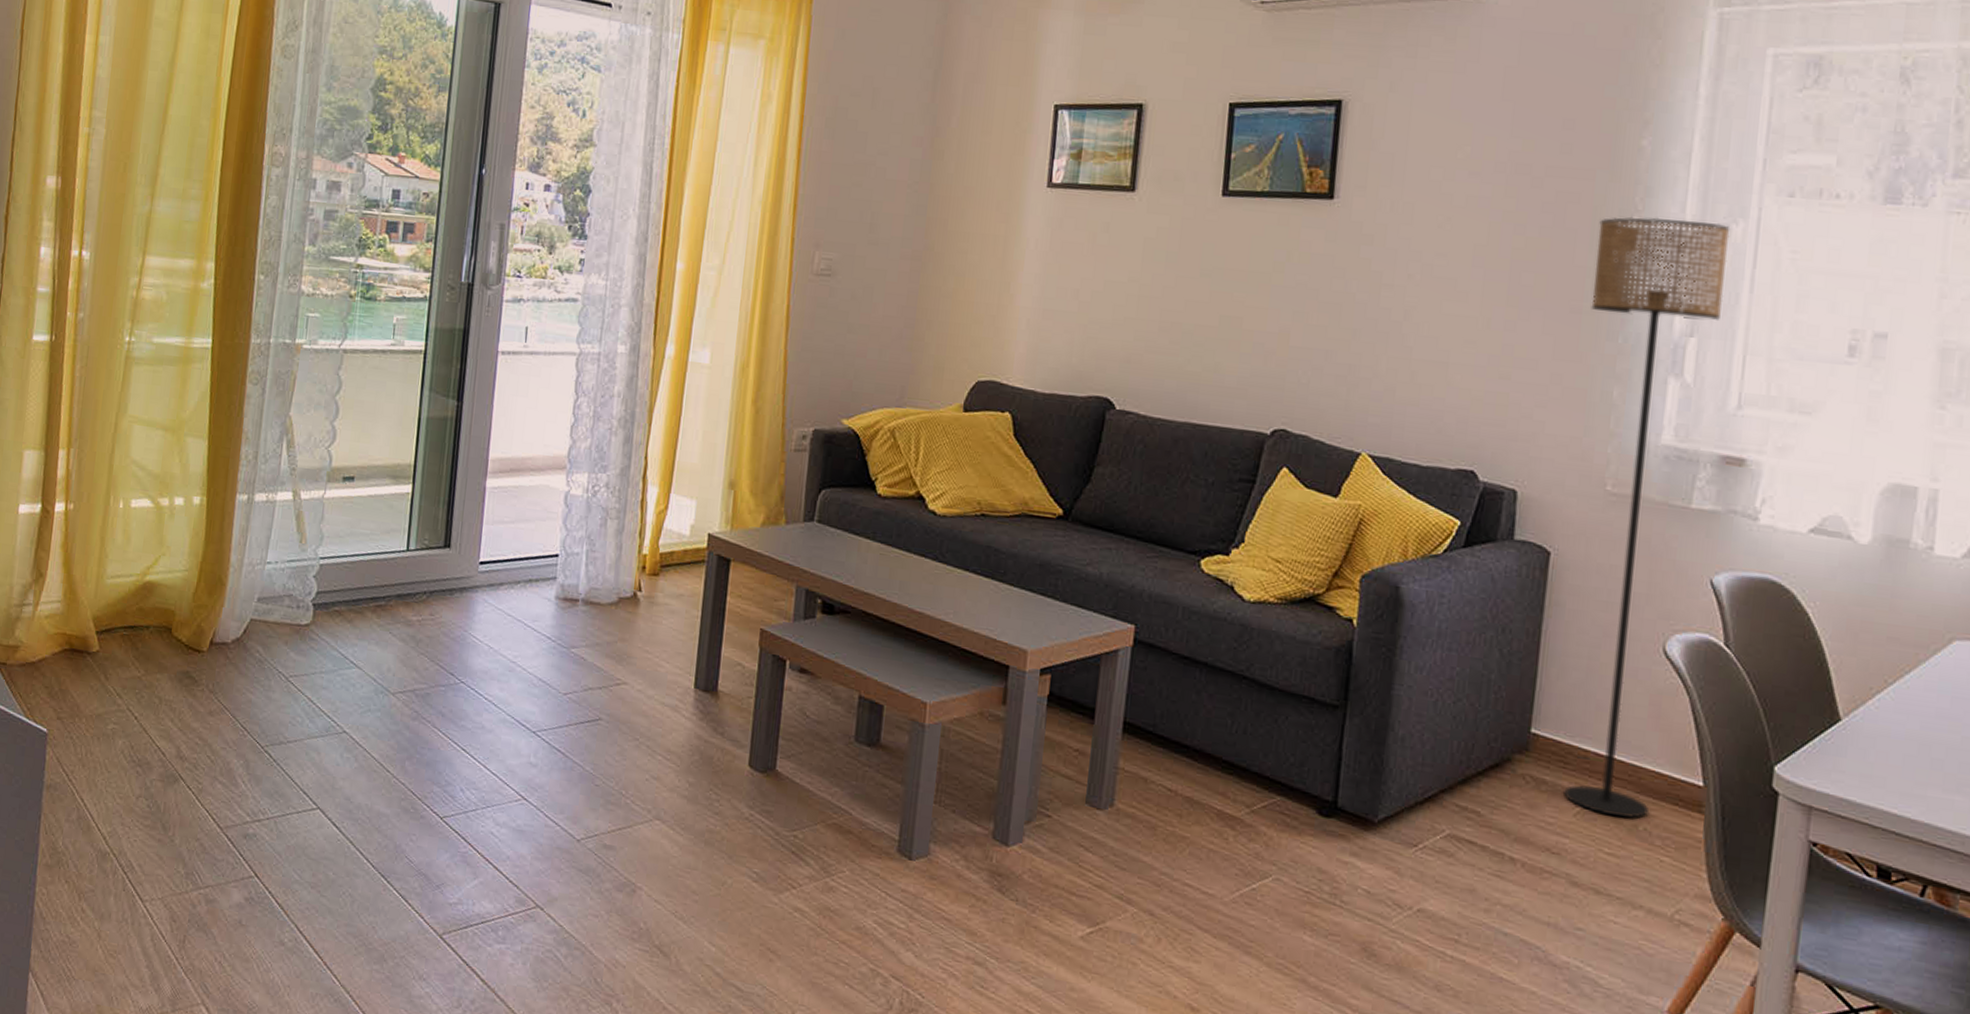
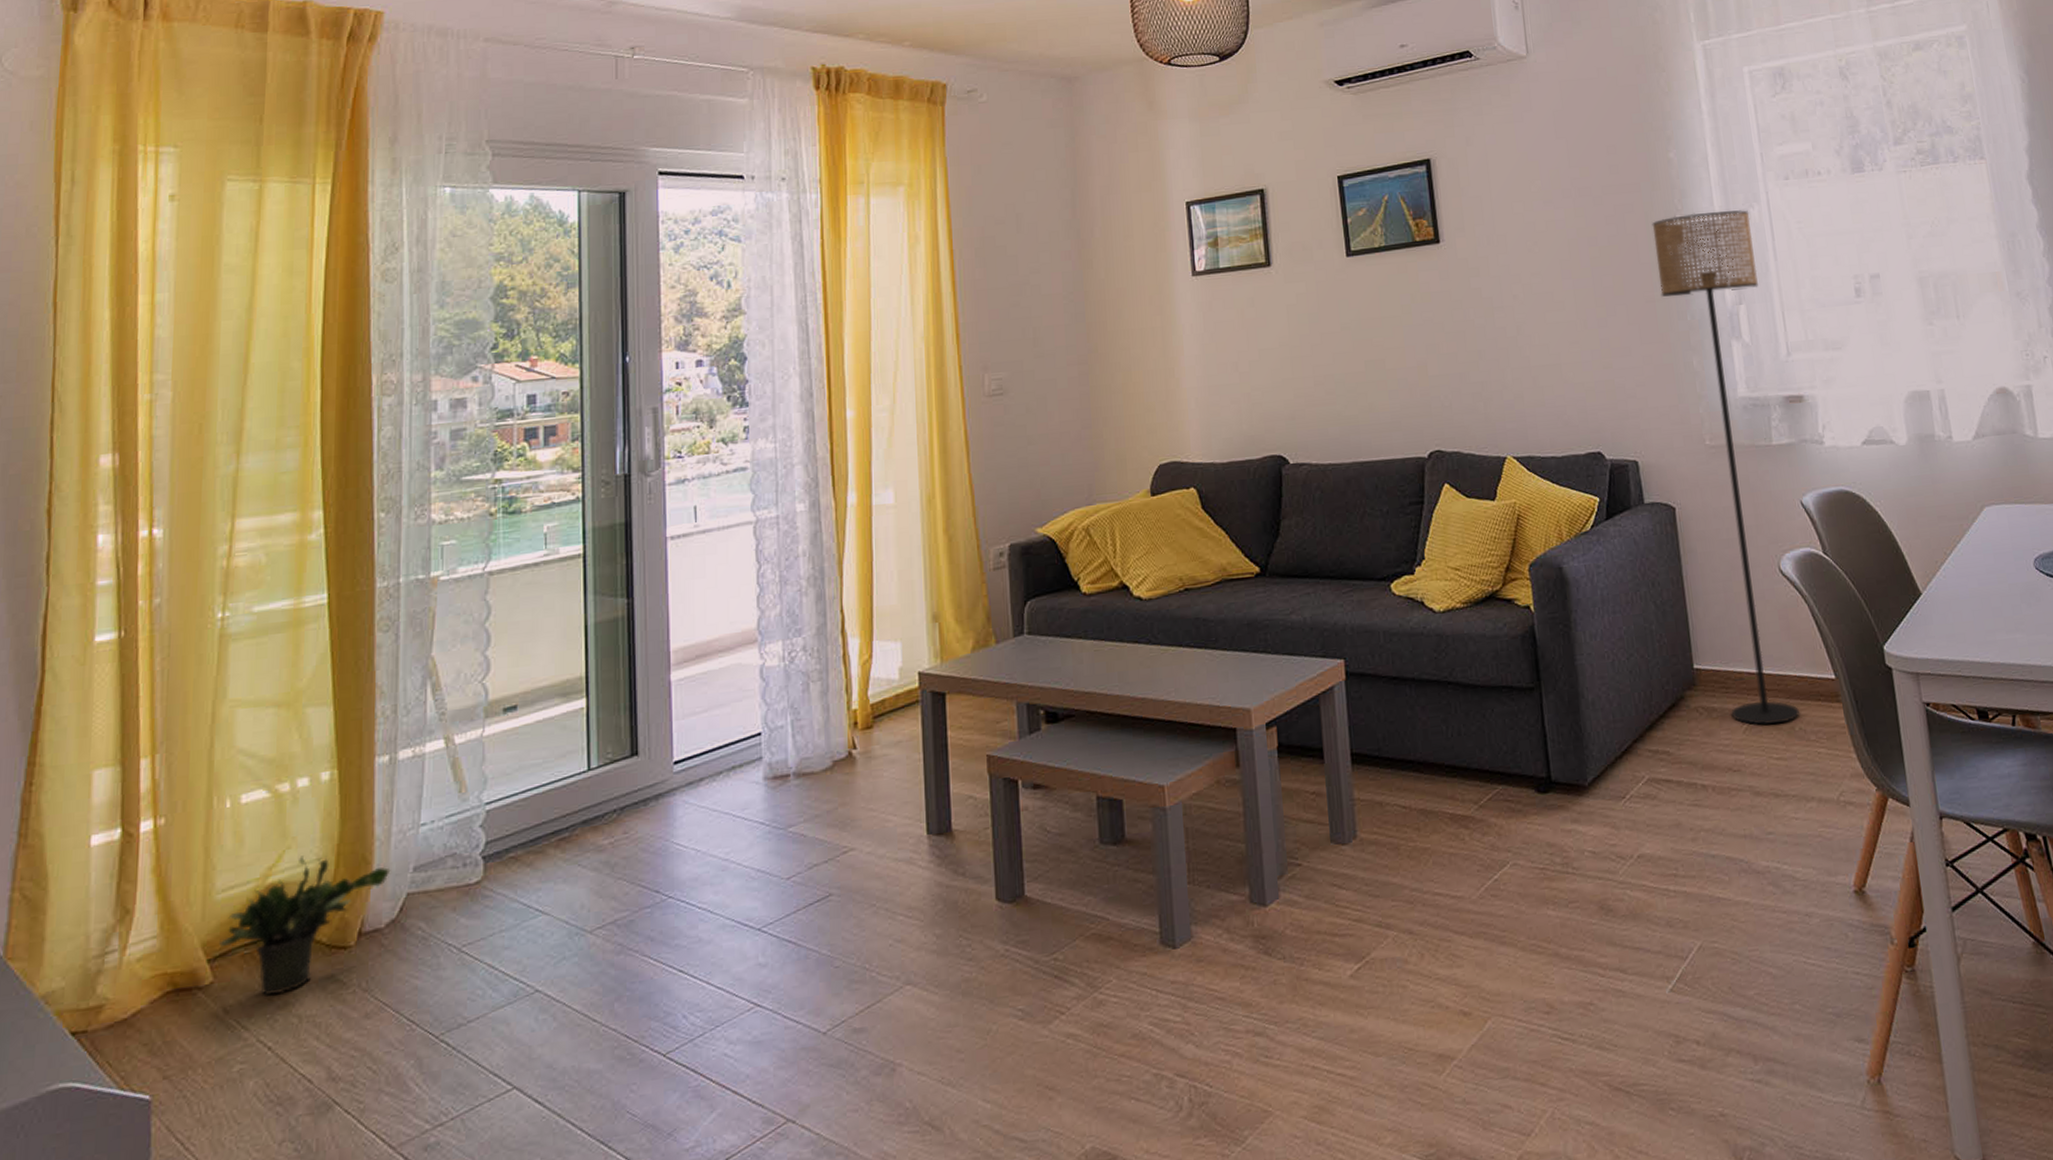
potted plant: none [106,564,240,676] -> present [219,855,391,995]

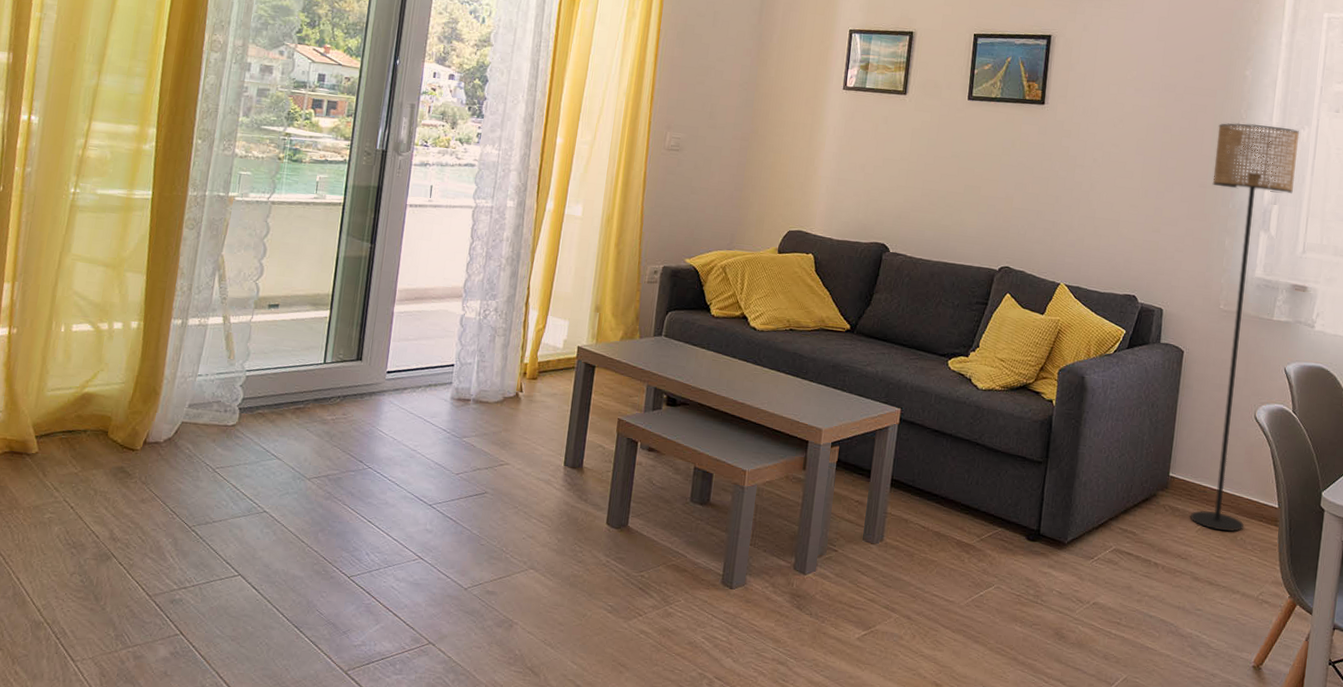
potted plant: present [219,855,391,995] -> none [45,378,173,472]

